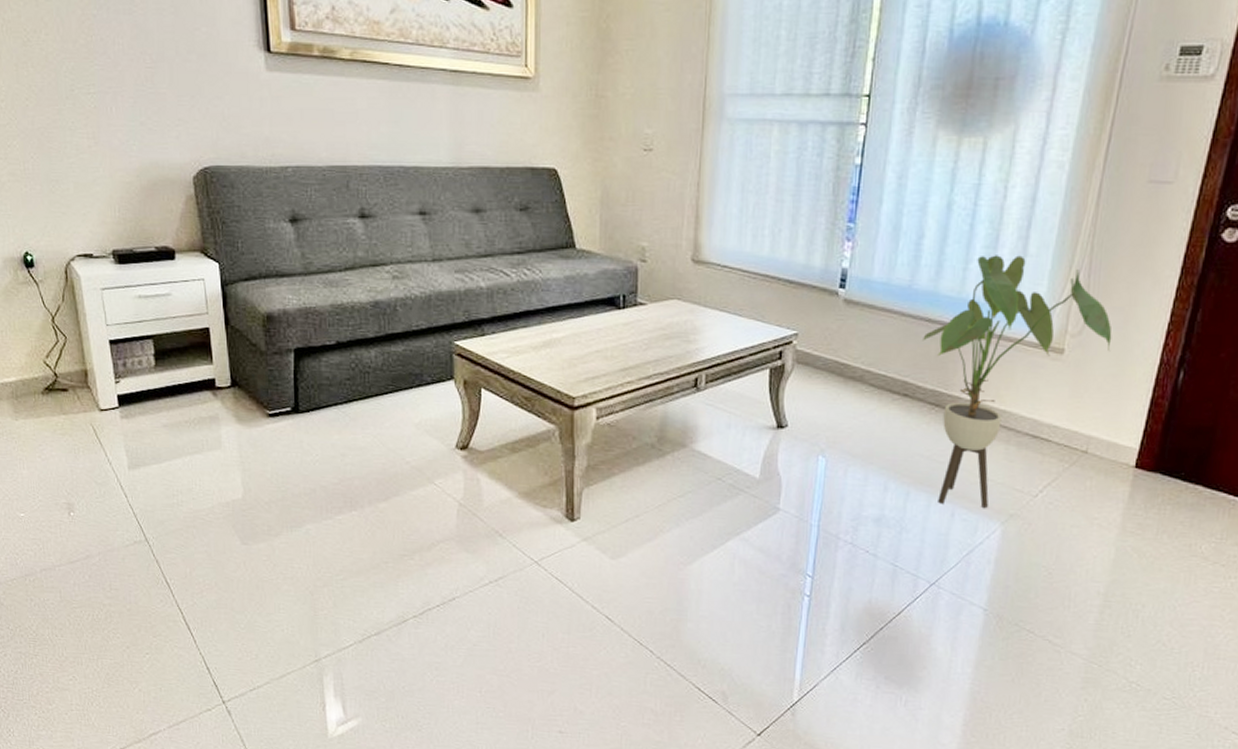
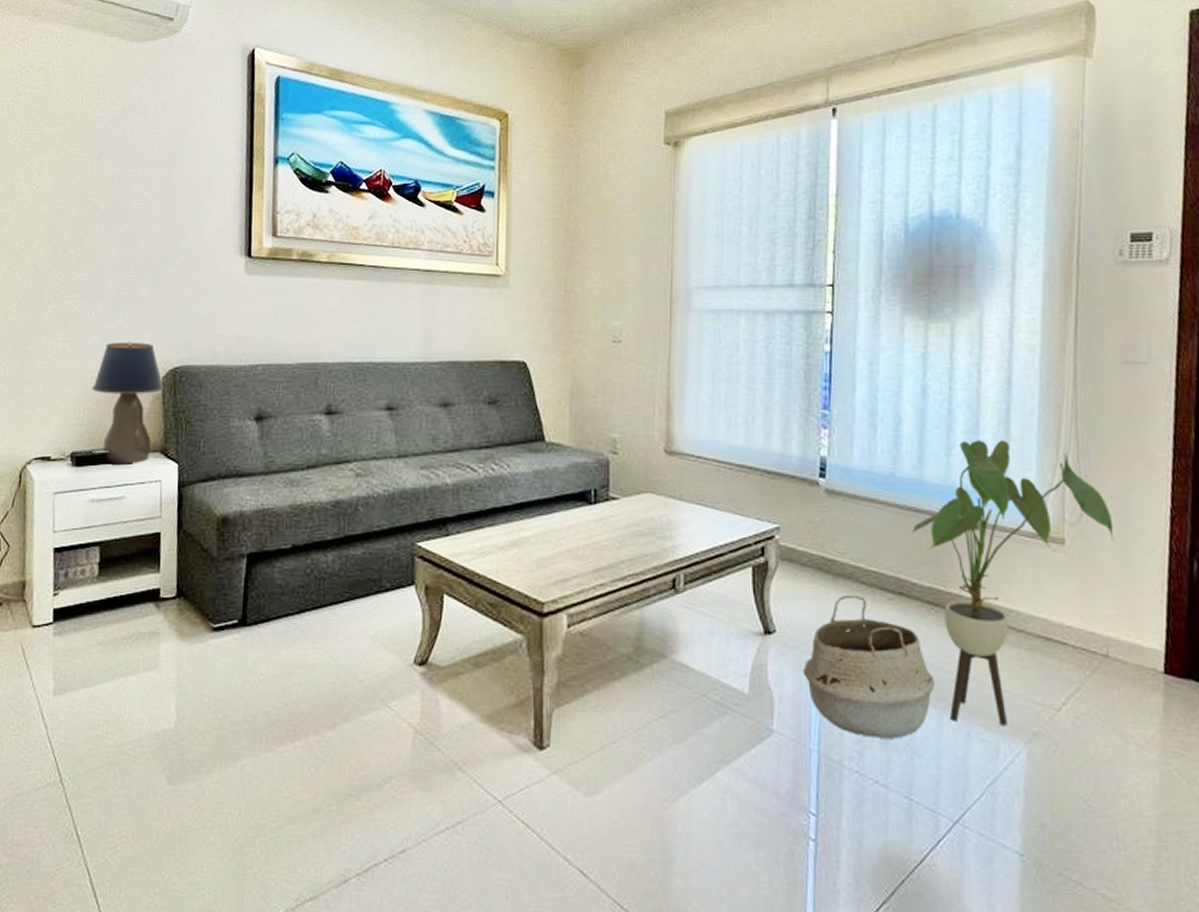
table lamp: none [124,140,197,263] -> present [92,341,165,464]
woven basket: none [809,395,928,517] -> present [802,594,935,739]

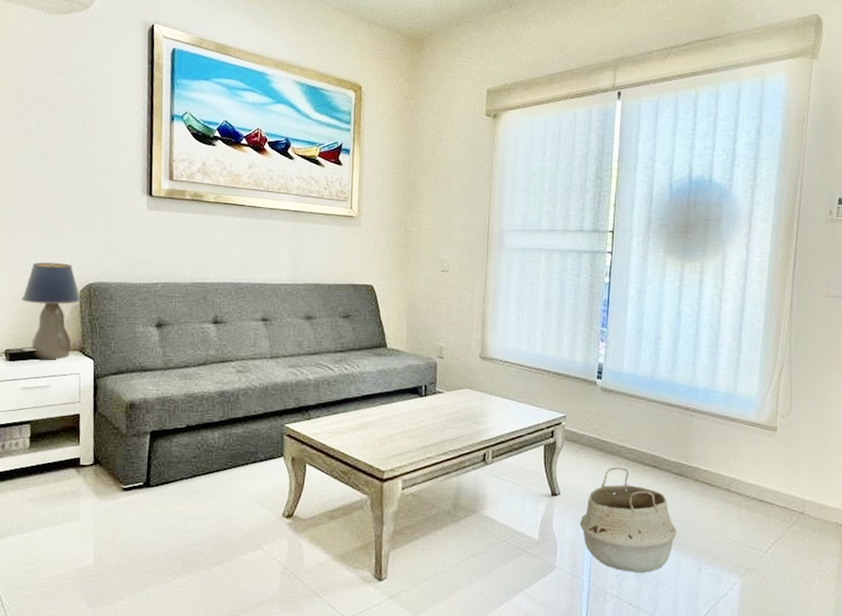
house plant: present [912,440,1115,725] -> none [665,352,813,563]

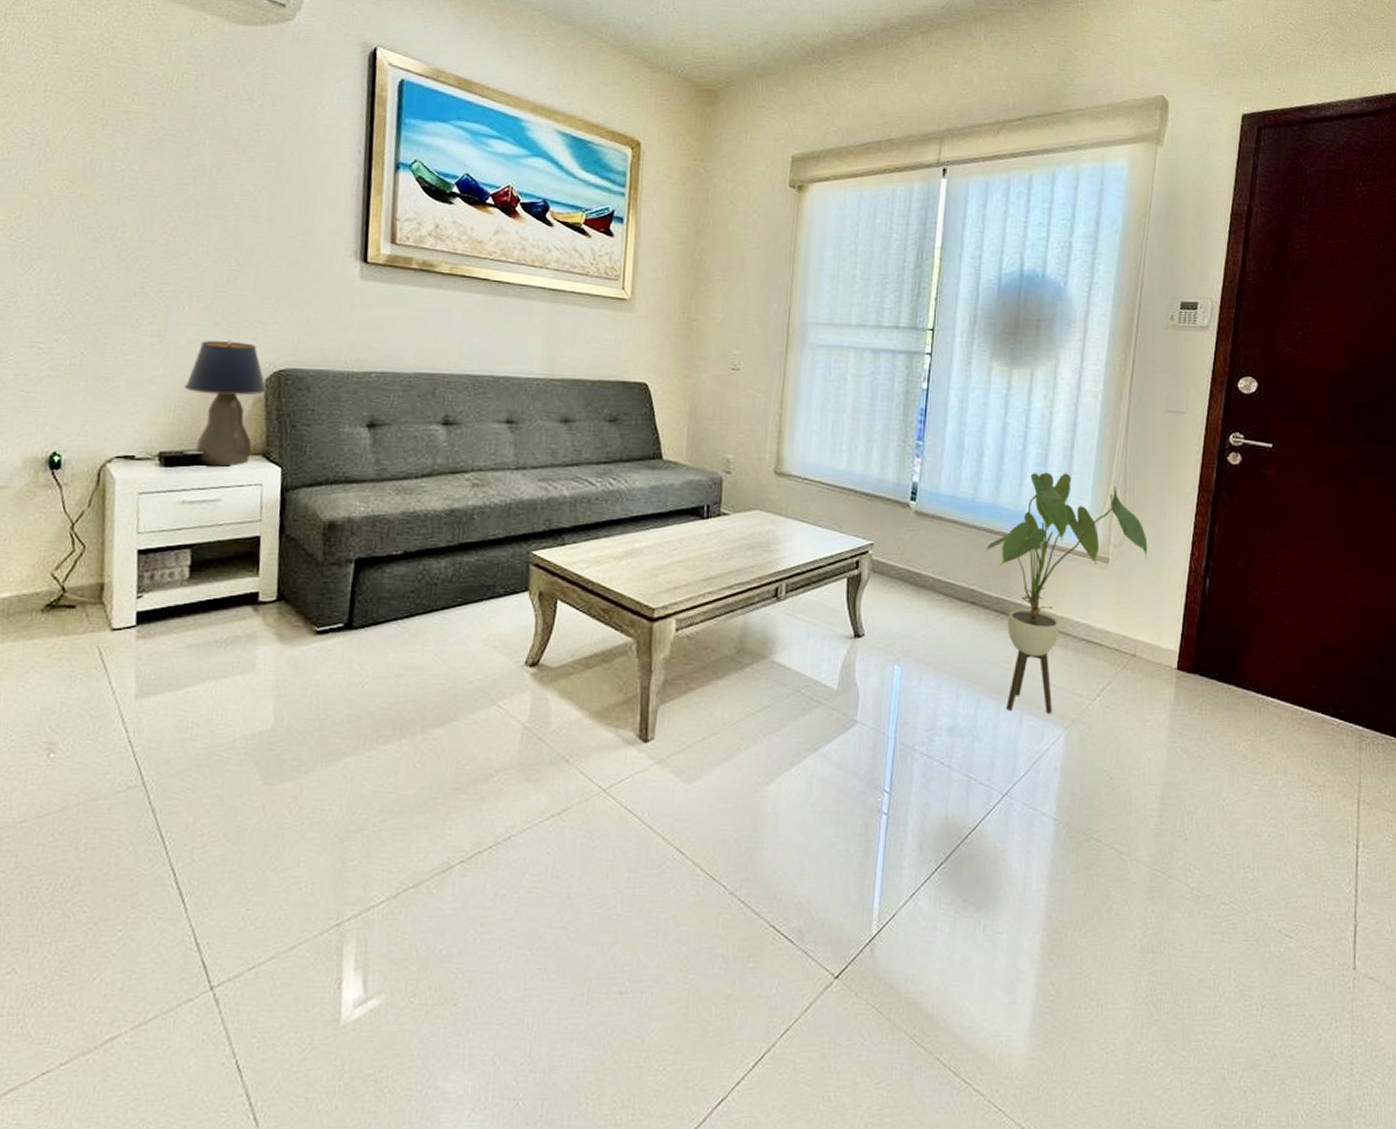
woven basket: present [579,467,676,573] -> none [885,603,996,726]
house plant: none [665,352,813,563] -> present [986,472,1148,713]

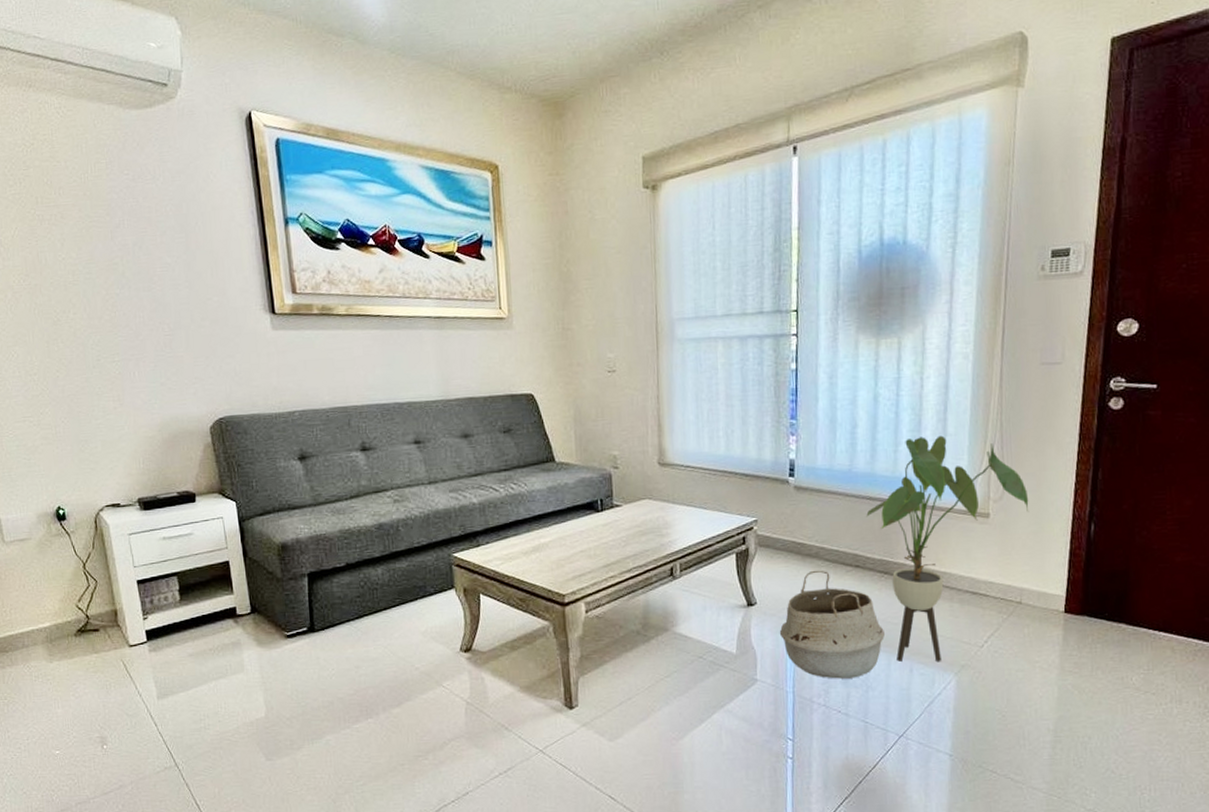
table lamp: present [184,340,268,467] -> none [147,397,214,506]
woven basket: none [885,603,996,726] -> present [779,570,885,679]

